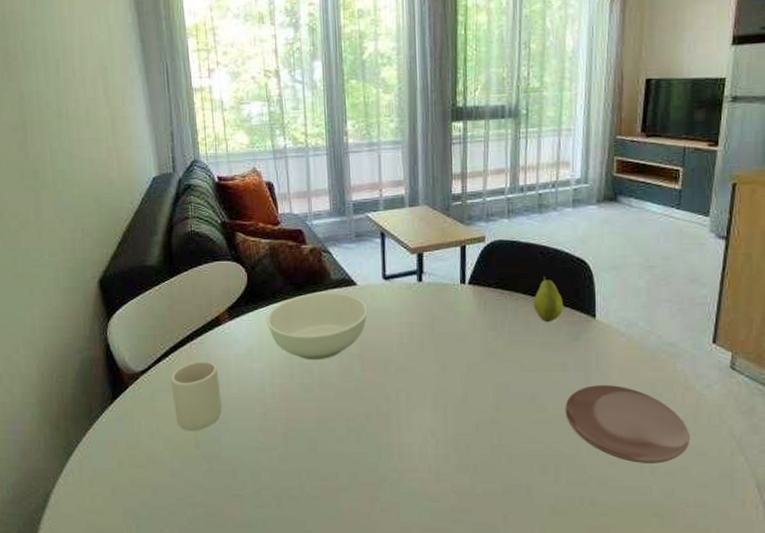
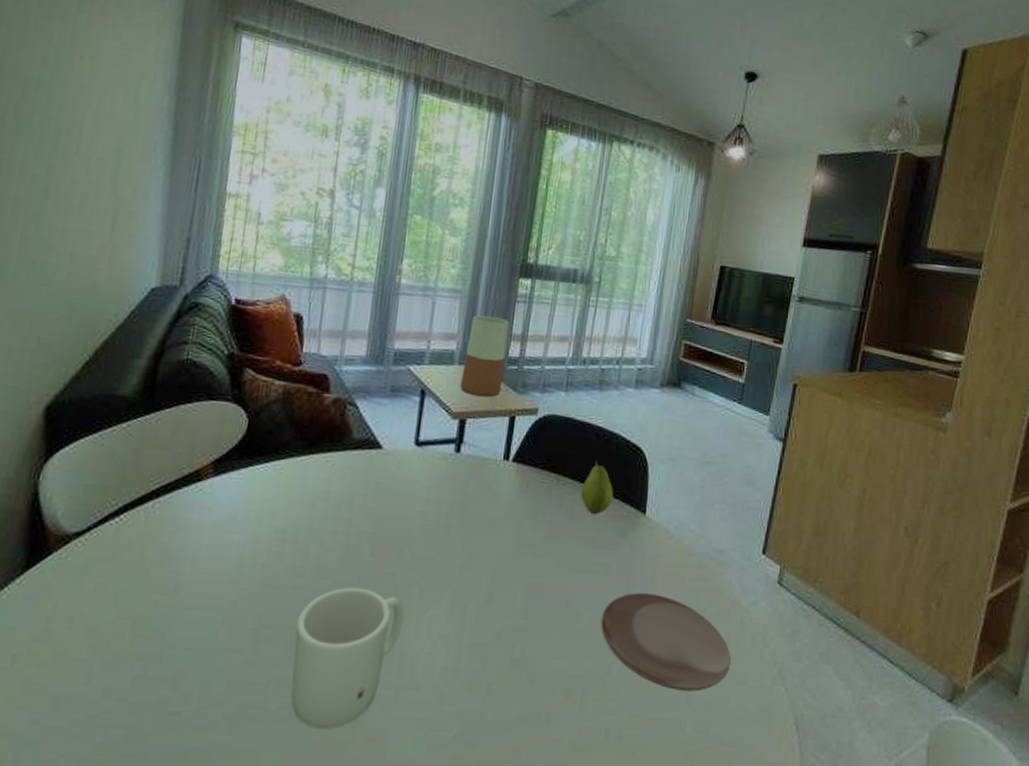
cup: present [171,361,222,431] -> none [110,525,184,620]
bowl: present [267,292,368,360] -> none [261,452,391,538]
mug: none [314,397,397,504] -> present [291,587,404,730]
vase: none [413,160,450,232] -> present [460,315,509,397]

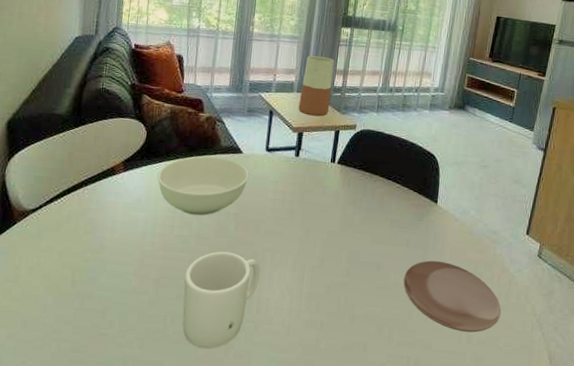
bowl: none [261,452,391,538] -> present [157,156,249,216]
fruit: present [580,460,614,515] -> none [388,163,413,204]

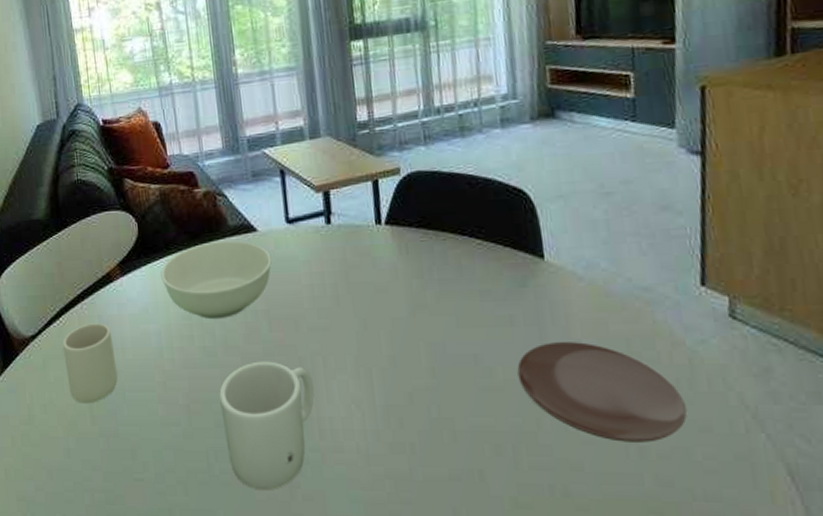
cup: none [57,205,105,270] -> present [62,323,118,404]
vase: present [298,55,334,117] -> none [313,85,358,167]

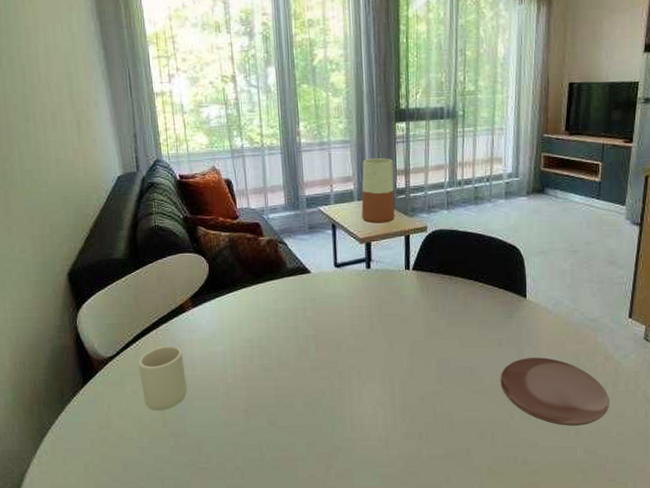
bowl: present [161,240,272,320] -> none [227,280,321,343]
mug: present [219,361,315,491] -> none [273,374,349,472]
vase: none [313,85,358,167] -> present [361,158,395,224]

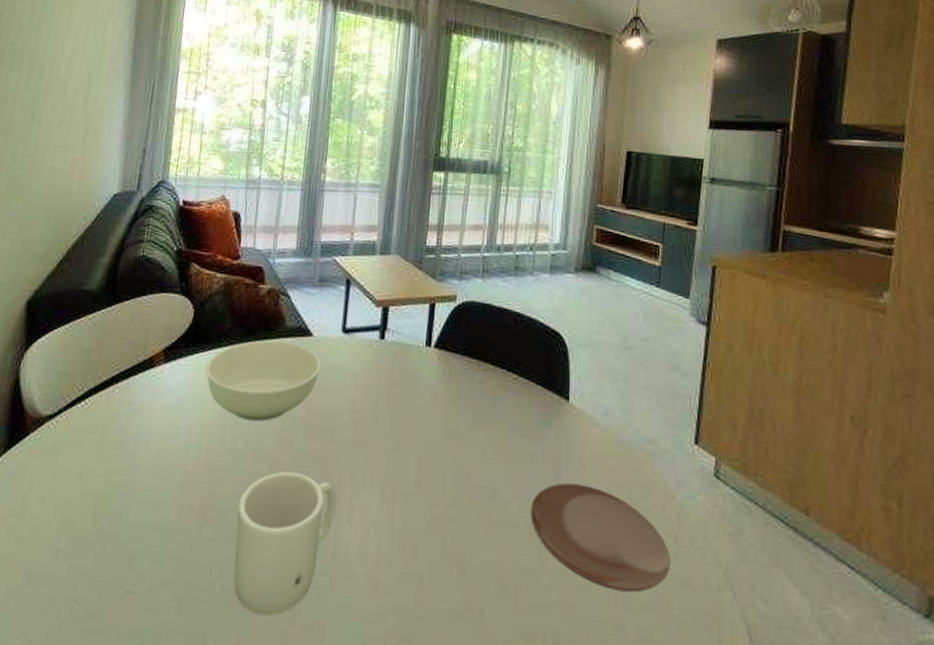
cup: present [138,346,187,411] -> none [76,409,139,499]
bowl: none [227,280,321,343] -> present [205,340,321,422]
mug: none [273,374,349,472] -> present [233,471,337,616]
vase: present [361,158,395,224] -> none [382,208,425,285]

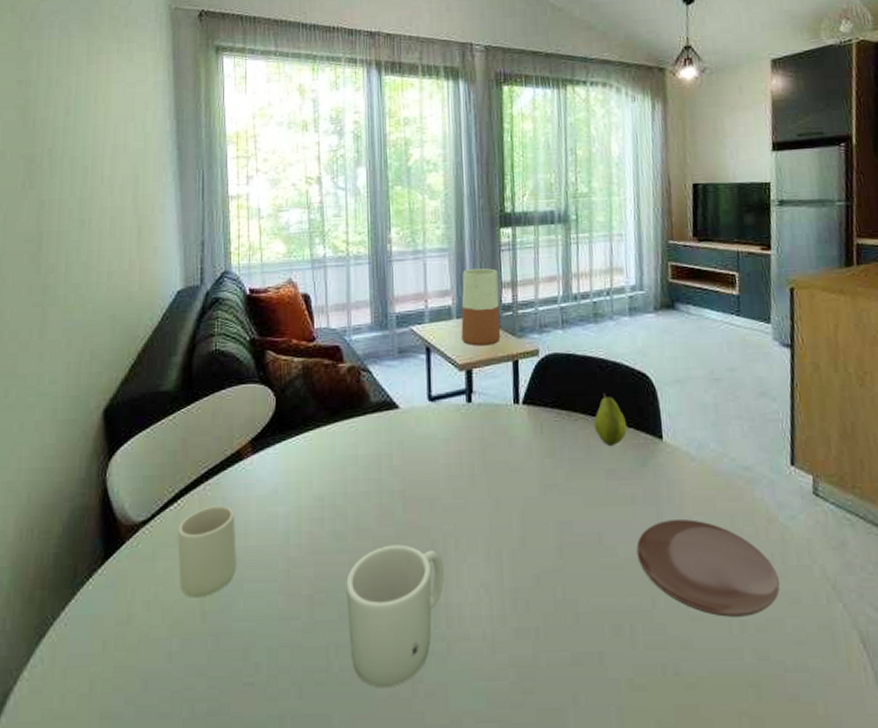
cup: none [76,409,139,499] -> present [178,505,237,598]
bowl: present [205,340,321,422] -> none [296,417,411,501]
vase: none [382,208,425,285] -> present [461,268,501,346]
fruit: none [502,346,536,402] -> present [593,392,628,447]

